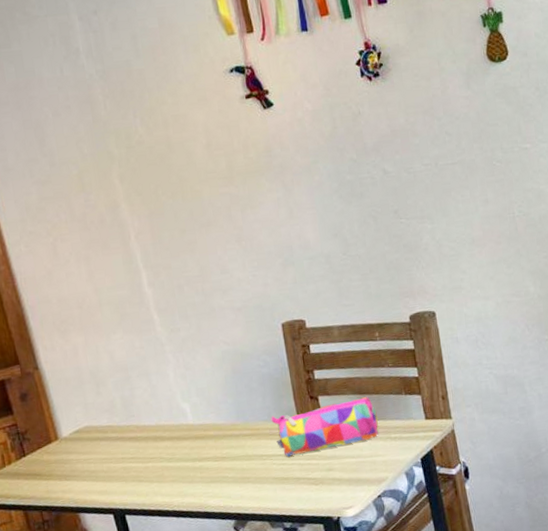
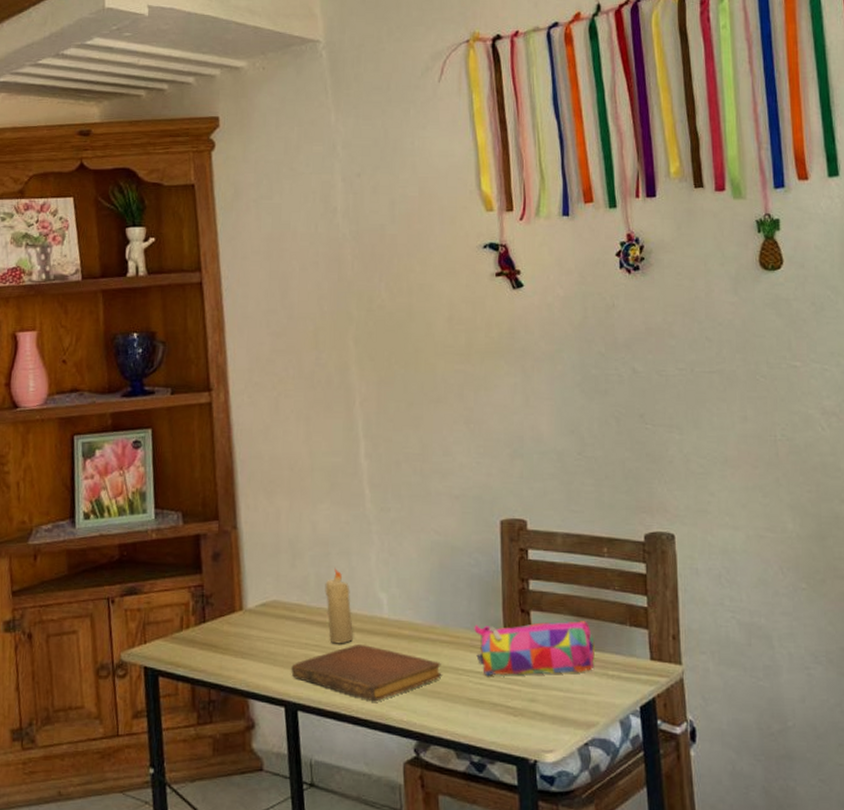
notebook: none [113,449,249,496] -> present [291,643,442,702]
candle: none [130,389,164,454] -> present [325,568,353,644]

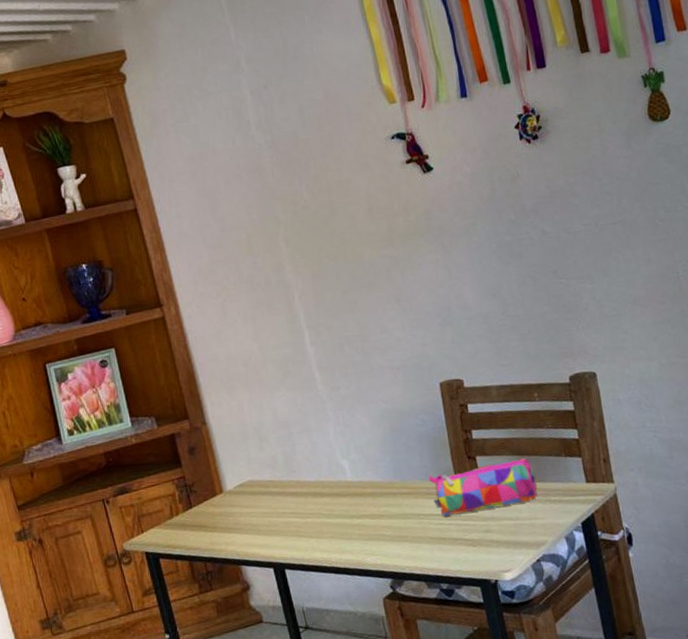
notebook: present [291,643,442,702] -> none [273,506,406,553]
candle: present [325,568,353,644] -> none [292,445,324,509]

